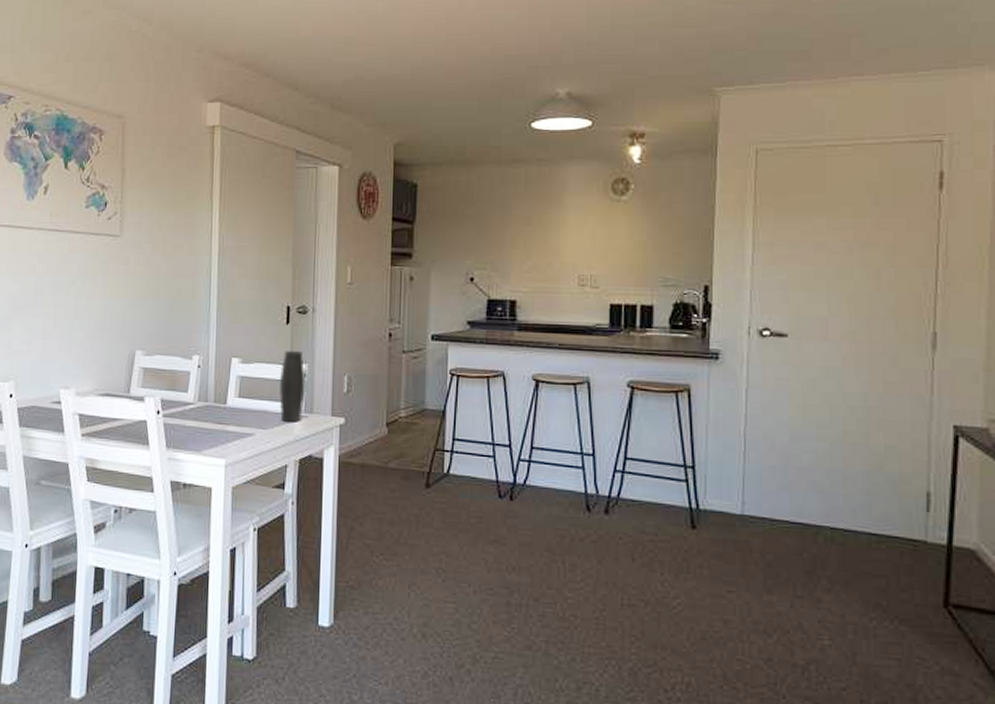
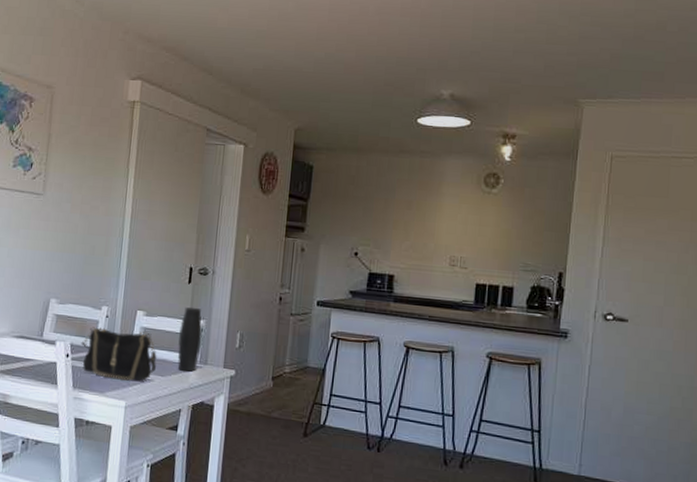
handbag: none [172,379,257,436] -> present [81,327,157,381]

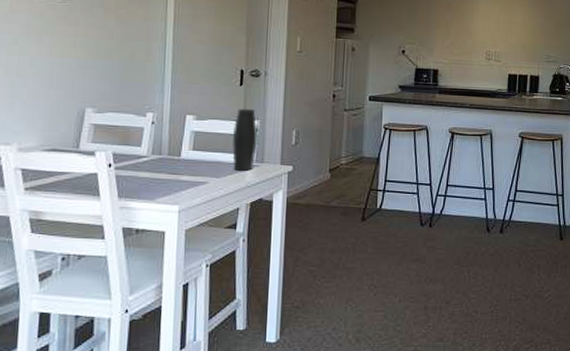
handbag: present [81,327,157,381] -> none [124,134,211,185]

